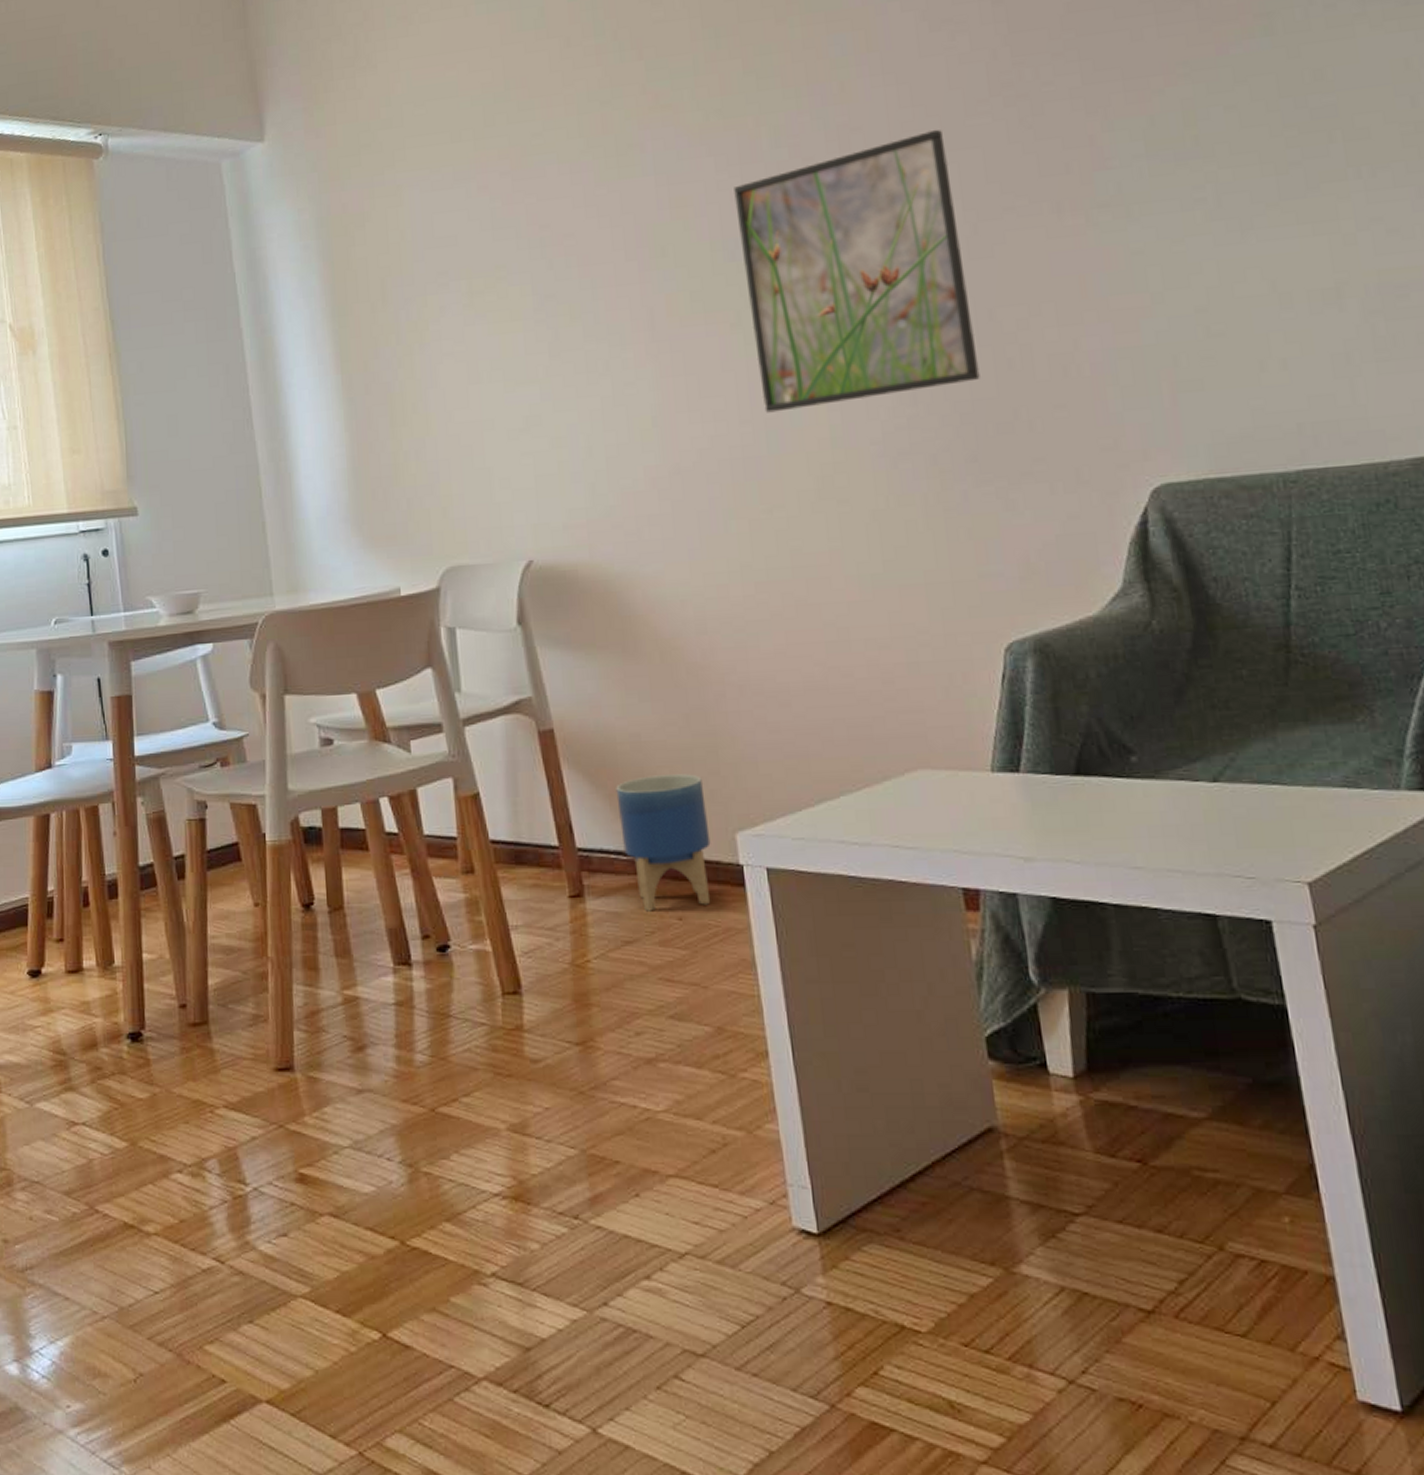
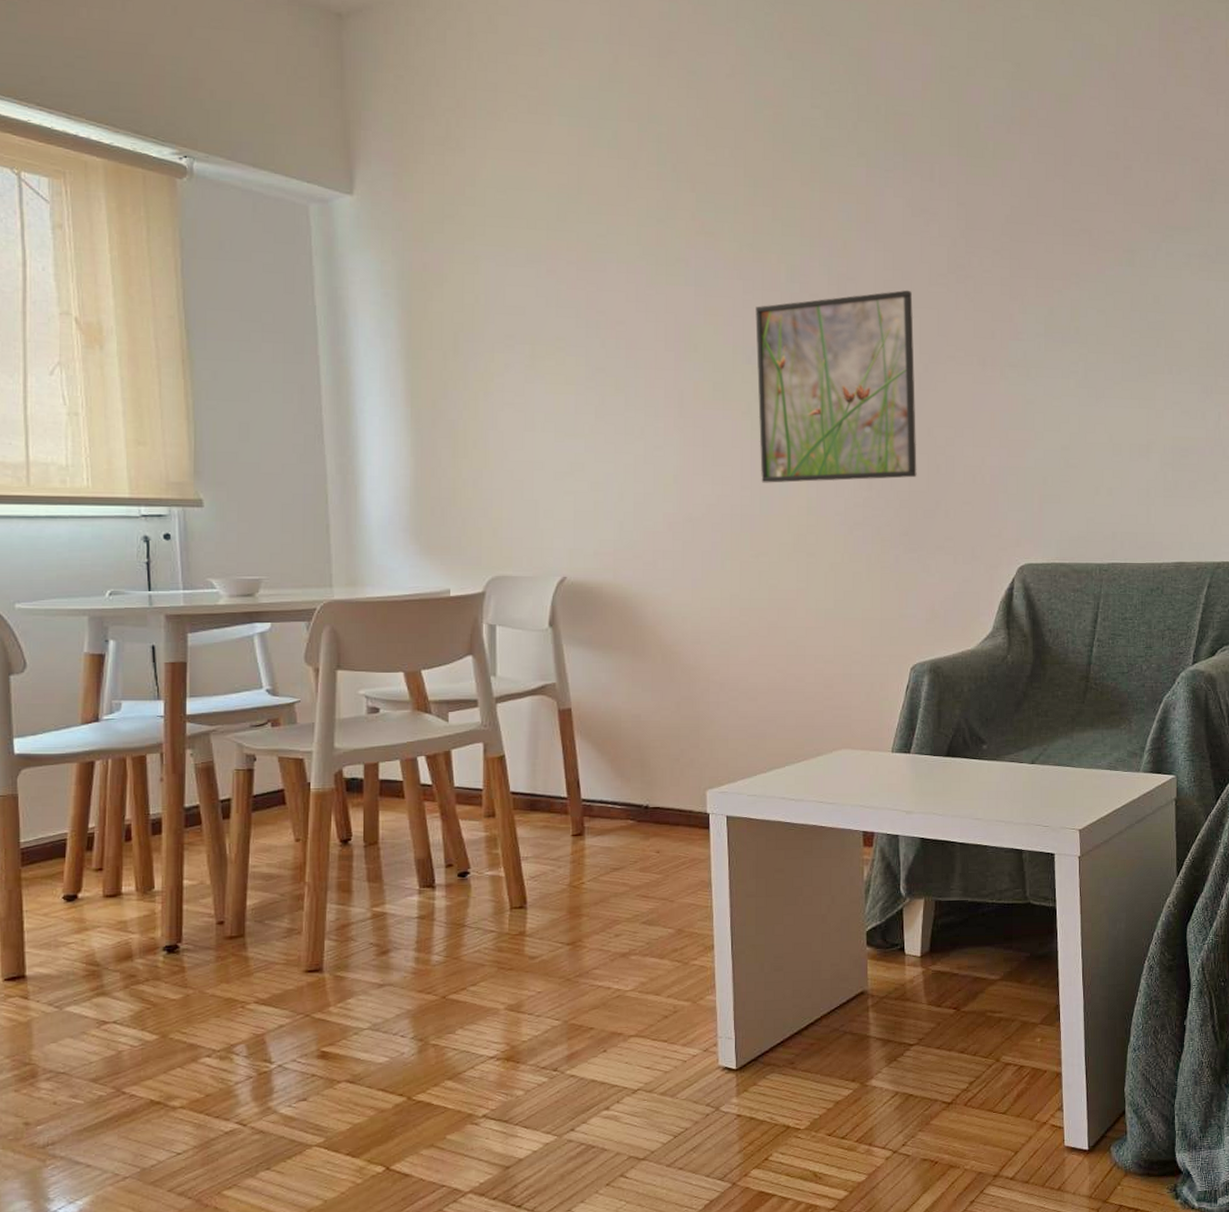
planter: present [616,774,711,912] -> none [617,746,687,847]

